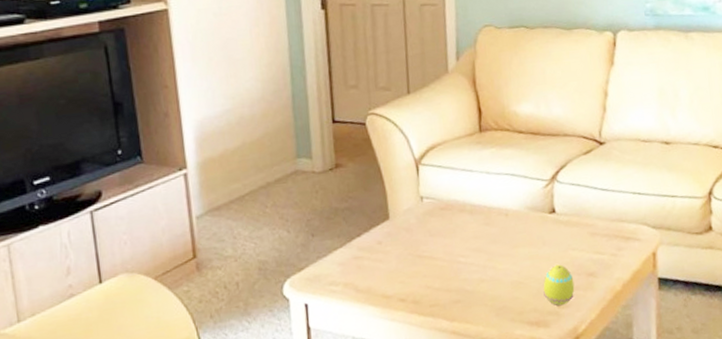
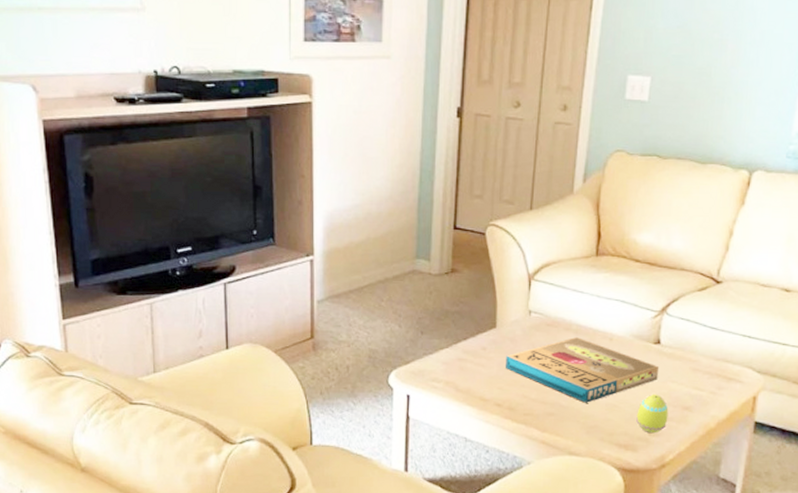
pizza box: none [403,217,559,285] -> present [504,337,660,403]

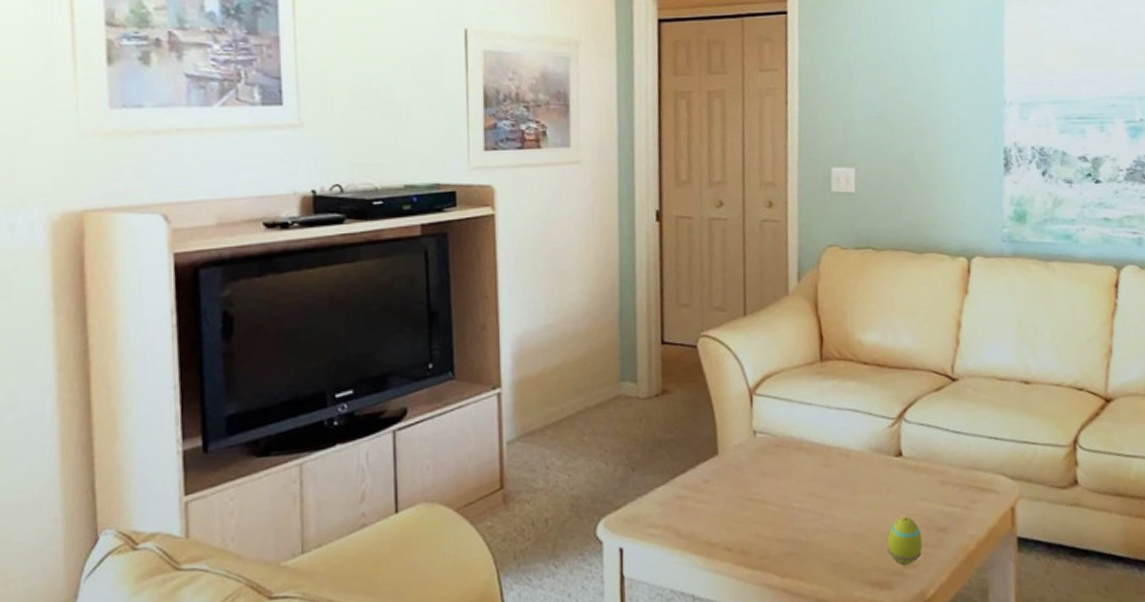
pizza box: present [504,337,660,403] -> none [731,457,905,536]

